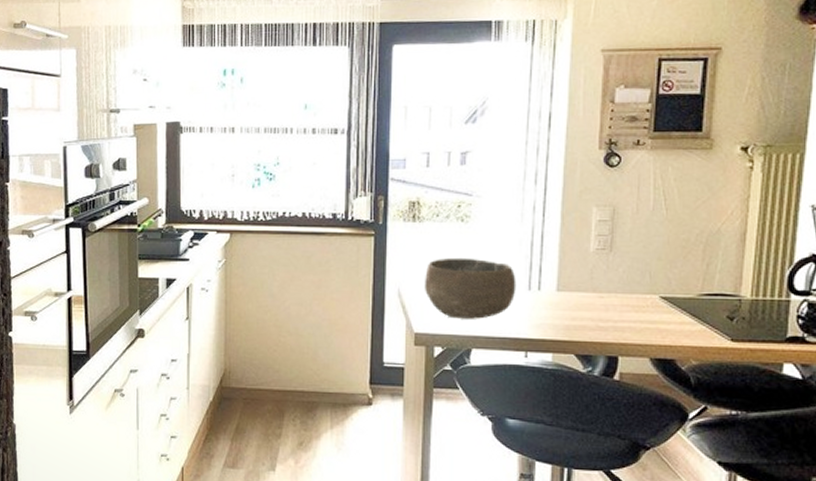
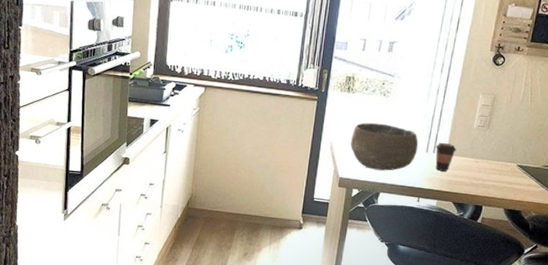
coffee cup: none [540,276,570,314] -> present [435,143,457,172]

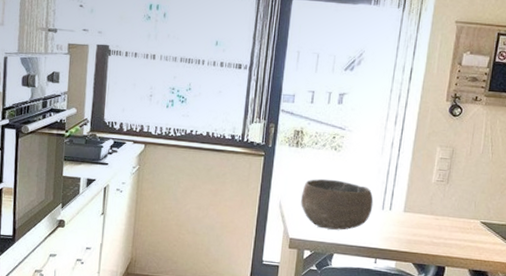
coffee cup: present [435,143,457,172] -> none [391,199,415,230]

